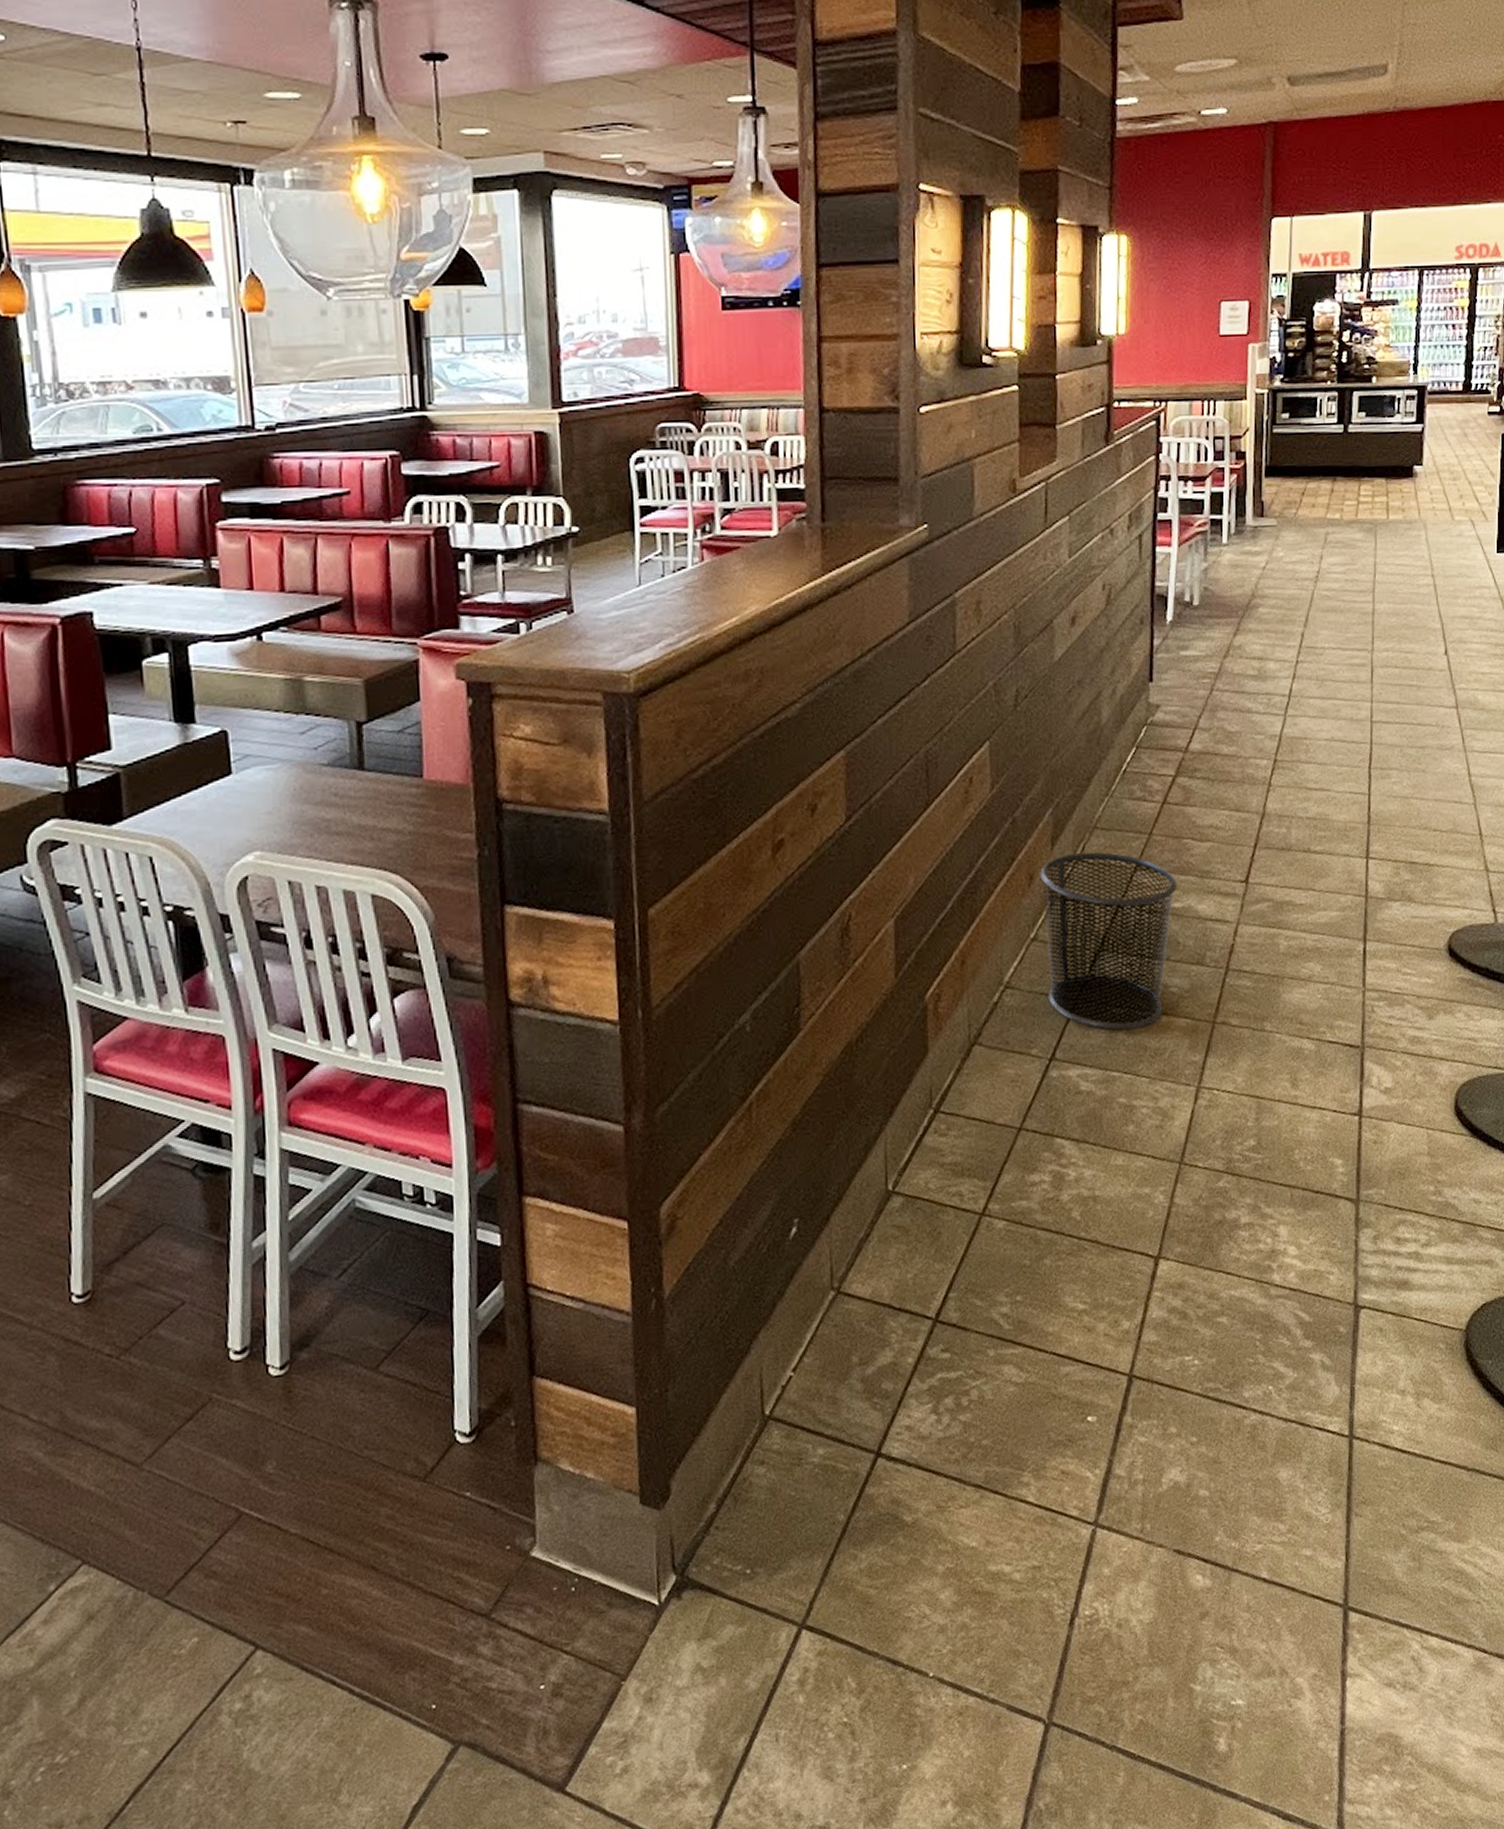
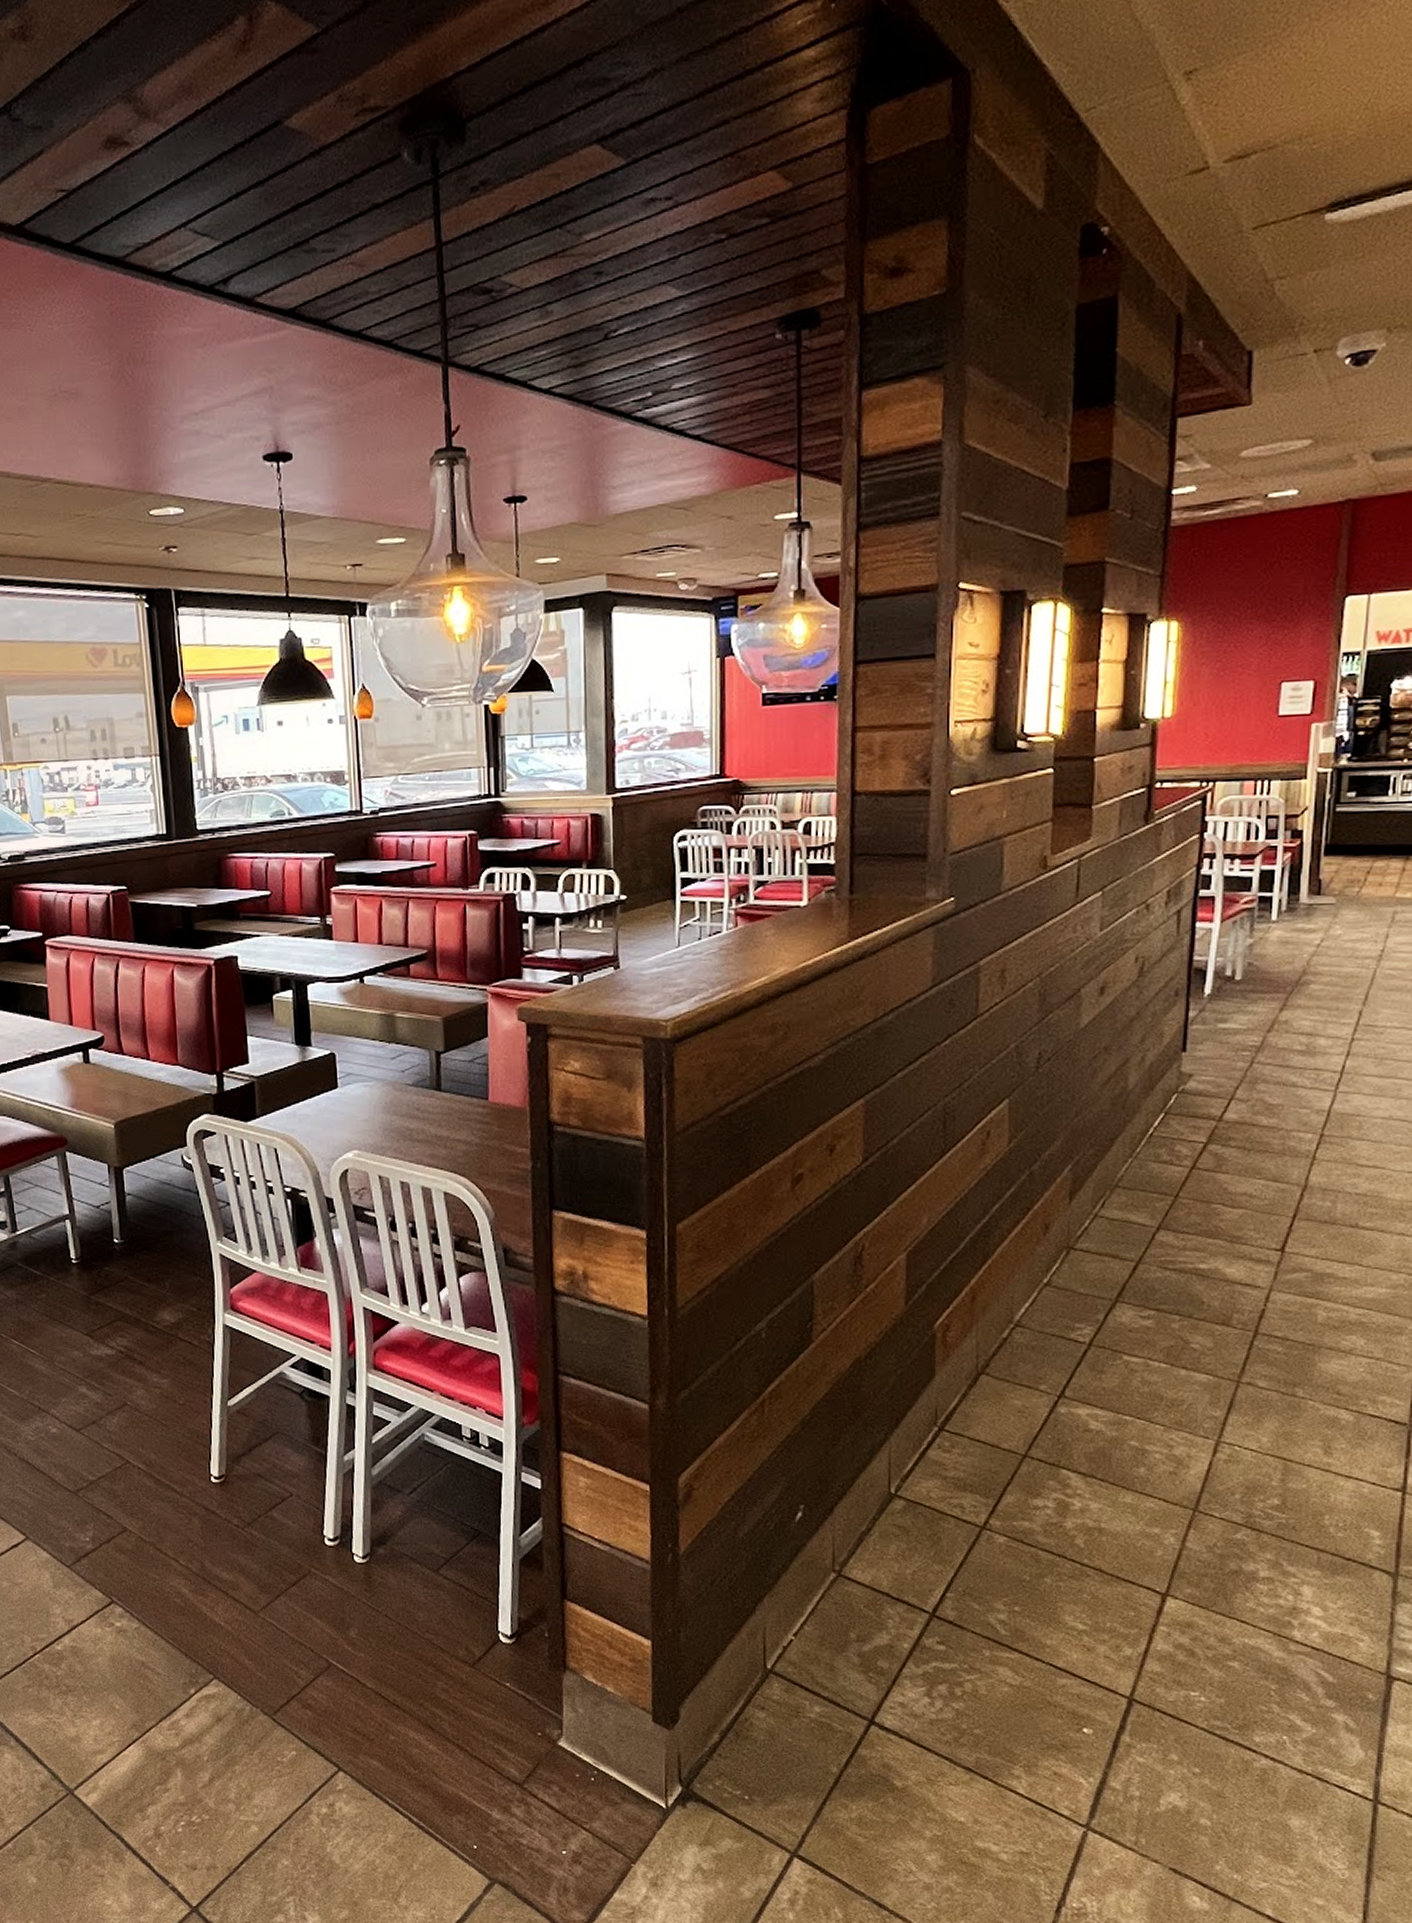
waste bin: present [1040,851,1177,1030] -> none [1056,1209,1203,1378]

